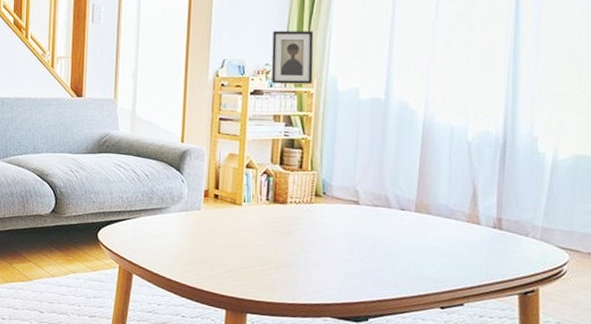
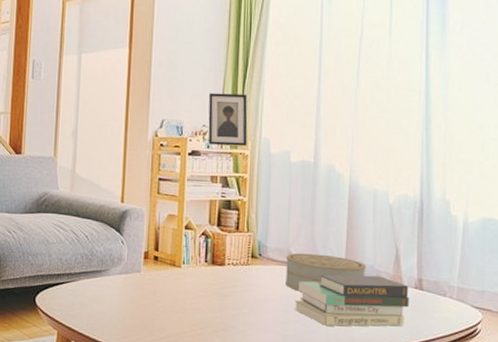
decorative box: none [351,191,440,230] -> present [286,253,367,291]
books: none [359,213,486,266] -> present [294,274,409,327]

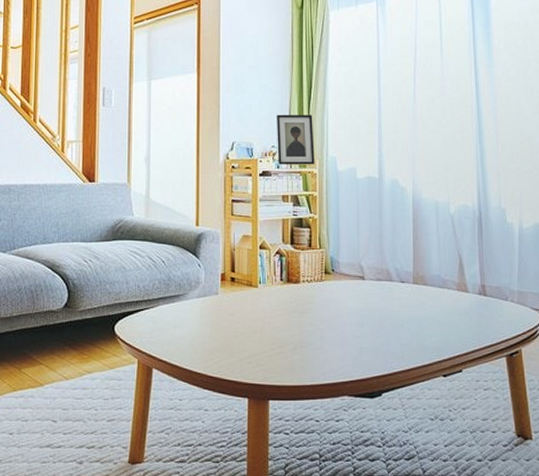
decorative box: present [286,253,367,291] -> none [358,266,434,304]
books: present [294,274,409,327] -> none [368,284,475,336]

